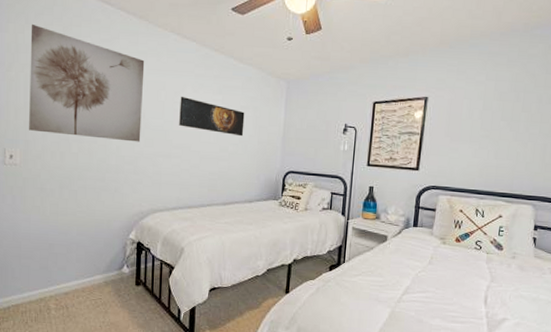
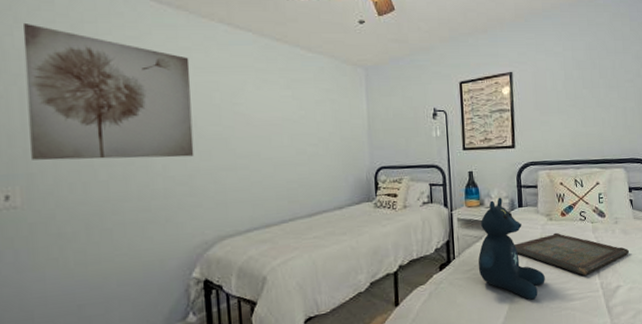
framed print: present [179,96,245,137] -> none [240,95,323,135]
stuffed bear: none [365,214,429,314] -> present [478,197,545,300]
serving tray: none [403,256,524,302] -> present [514,232,630,276]

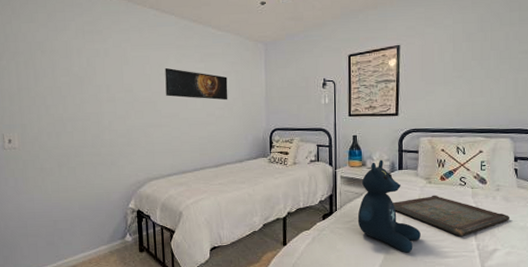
wall art: present [22,22,194,161] -> none [17,13,131,116]
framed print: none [240,95,323,135] -> present [165,67,228,101]

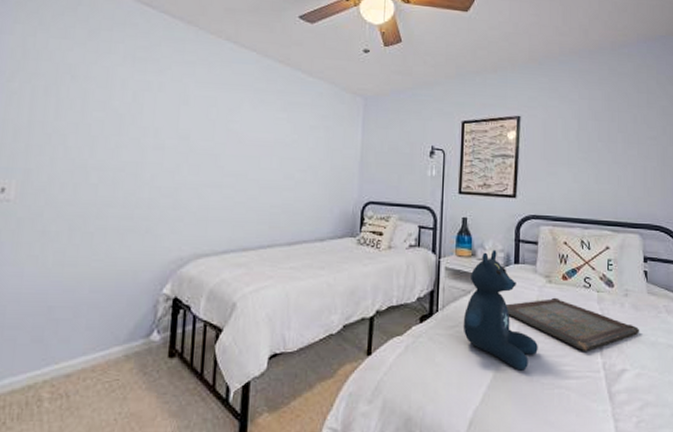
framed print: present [165,67,228,101] -> none [233,113,315,162]

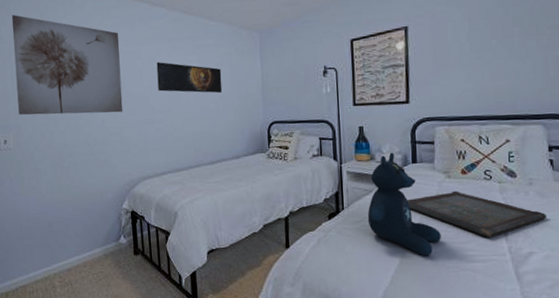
wall art: none [32,25,192,169] -> present [11,14,123,115]
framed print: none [233,113,315,162] -> present [156,61,223,94]

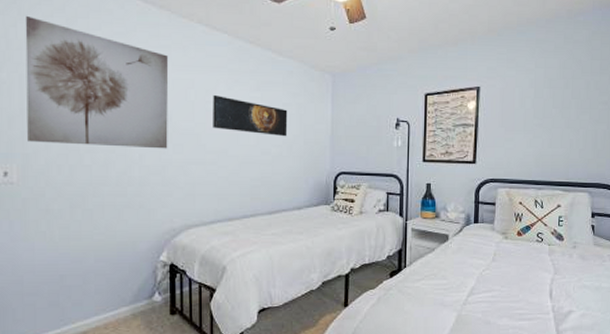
stuffed bear: present [367,152,441,256] -> none [428,211,495,315]
serving tray: present [406,190,548,237] -> none [466,251,586,297]

